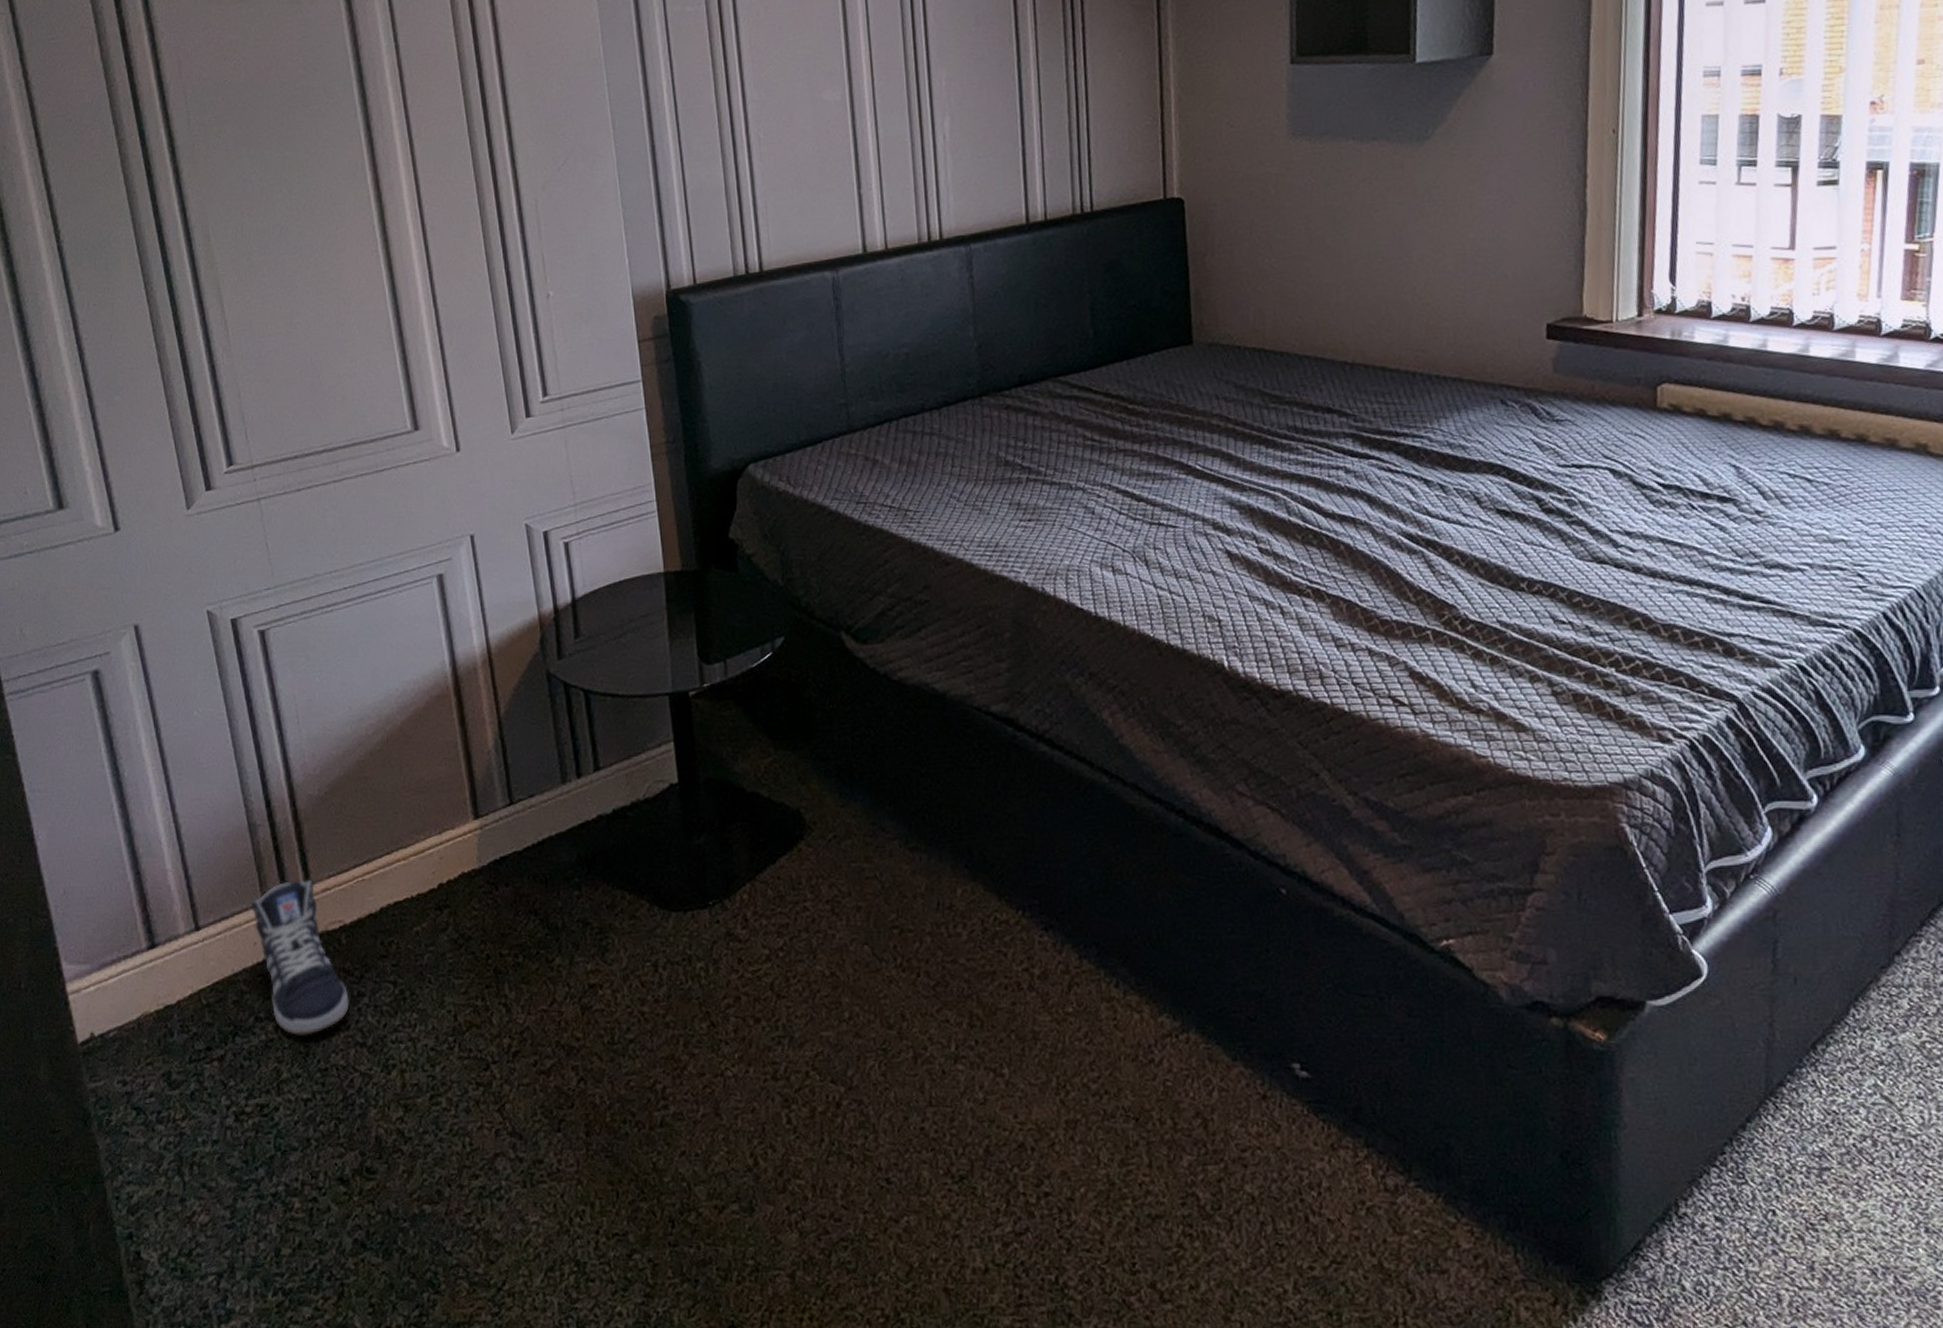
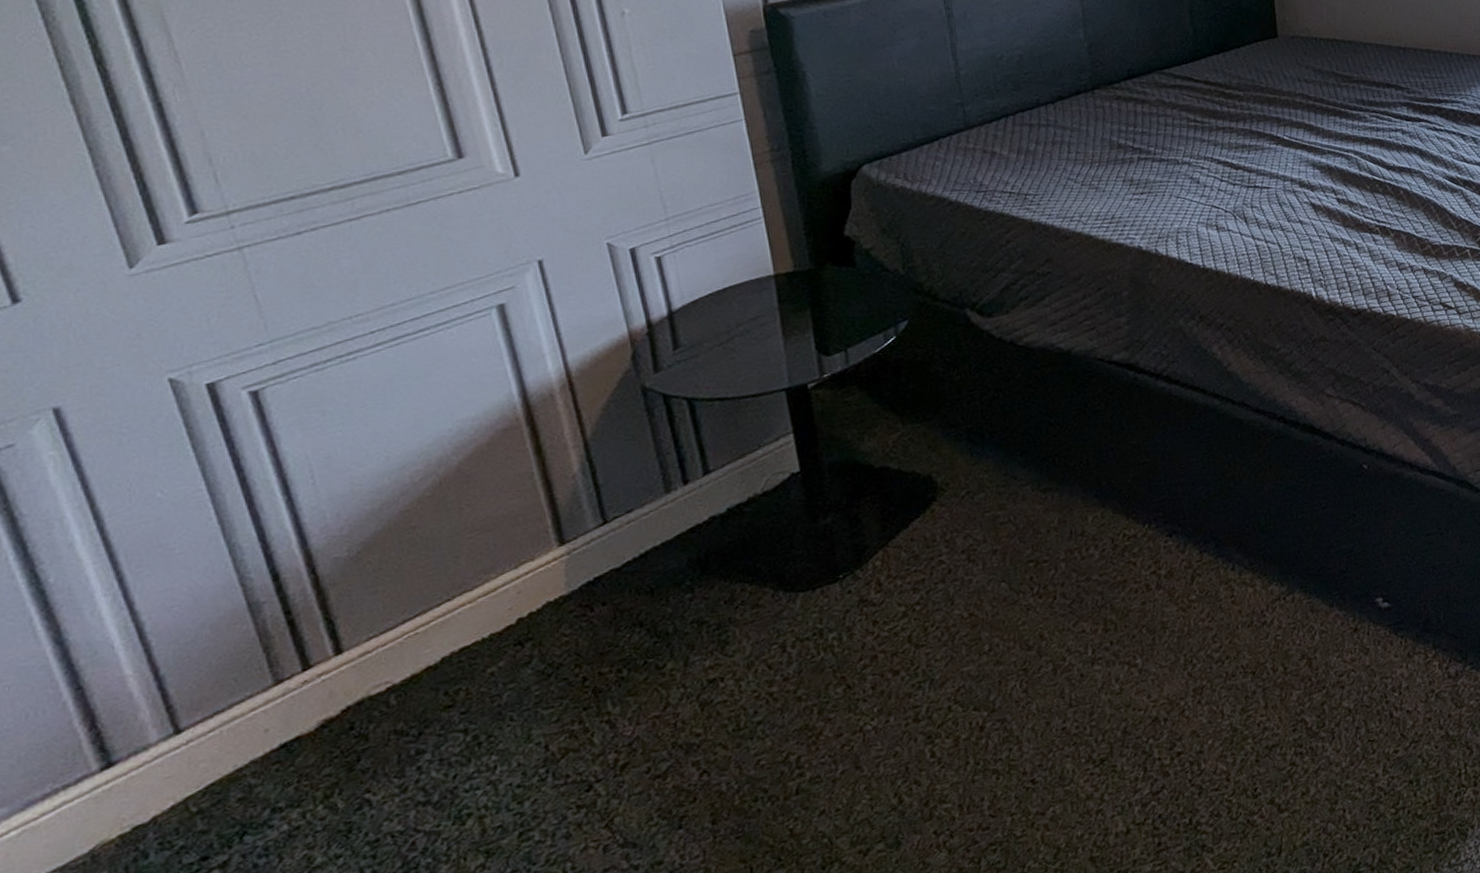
sneaker: present [251,879,350,1036] -> none [258,646,405,815]

